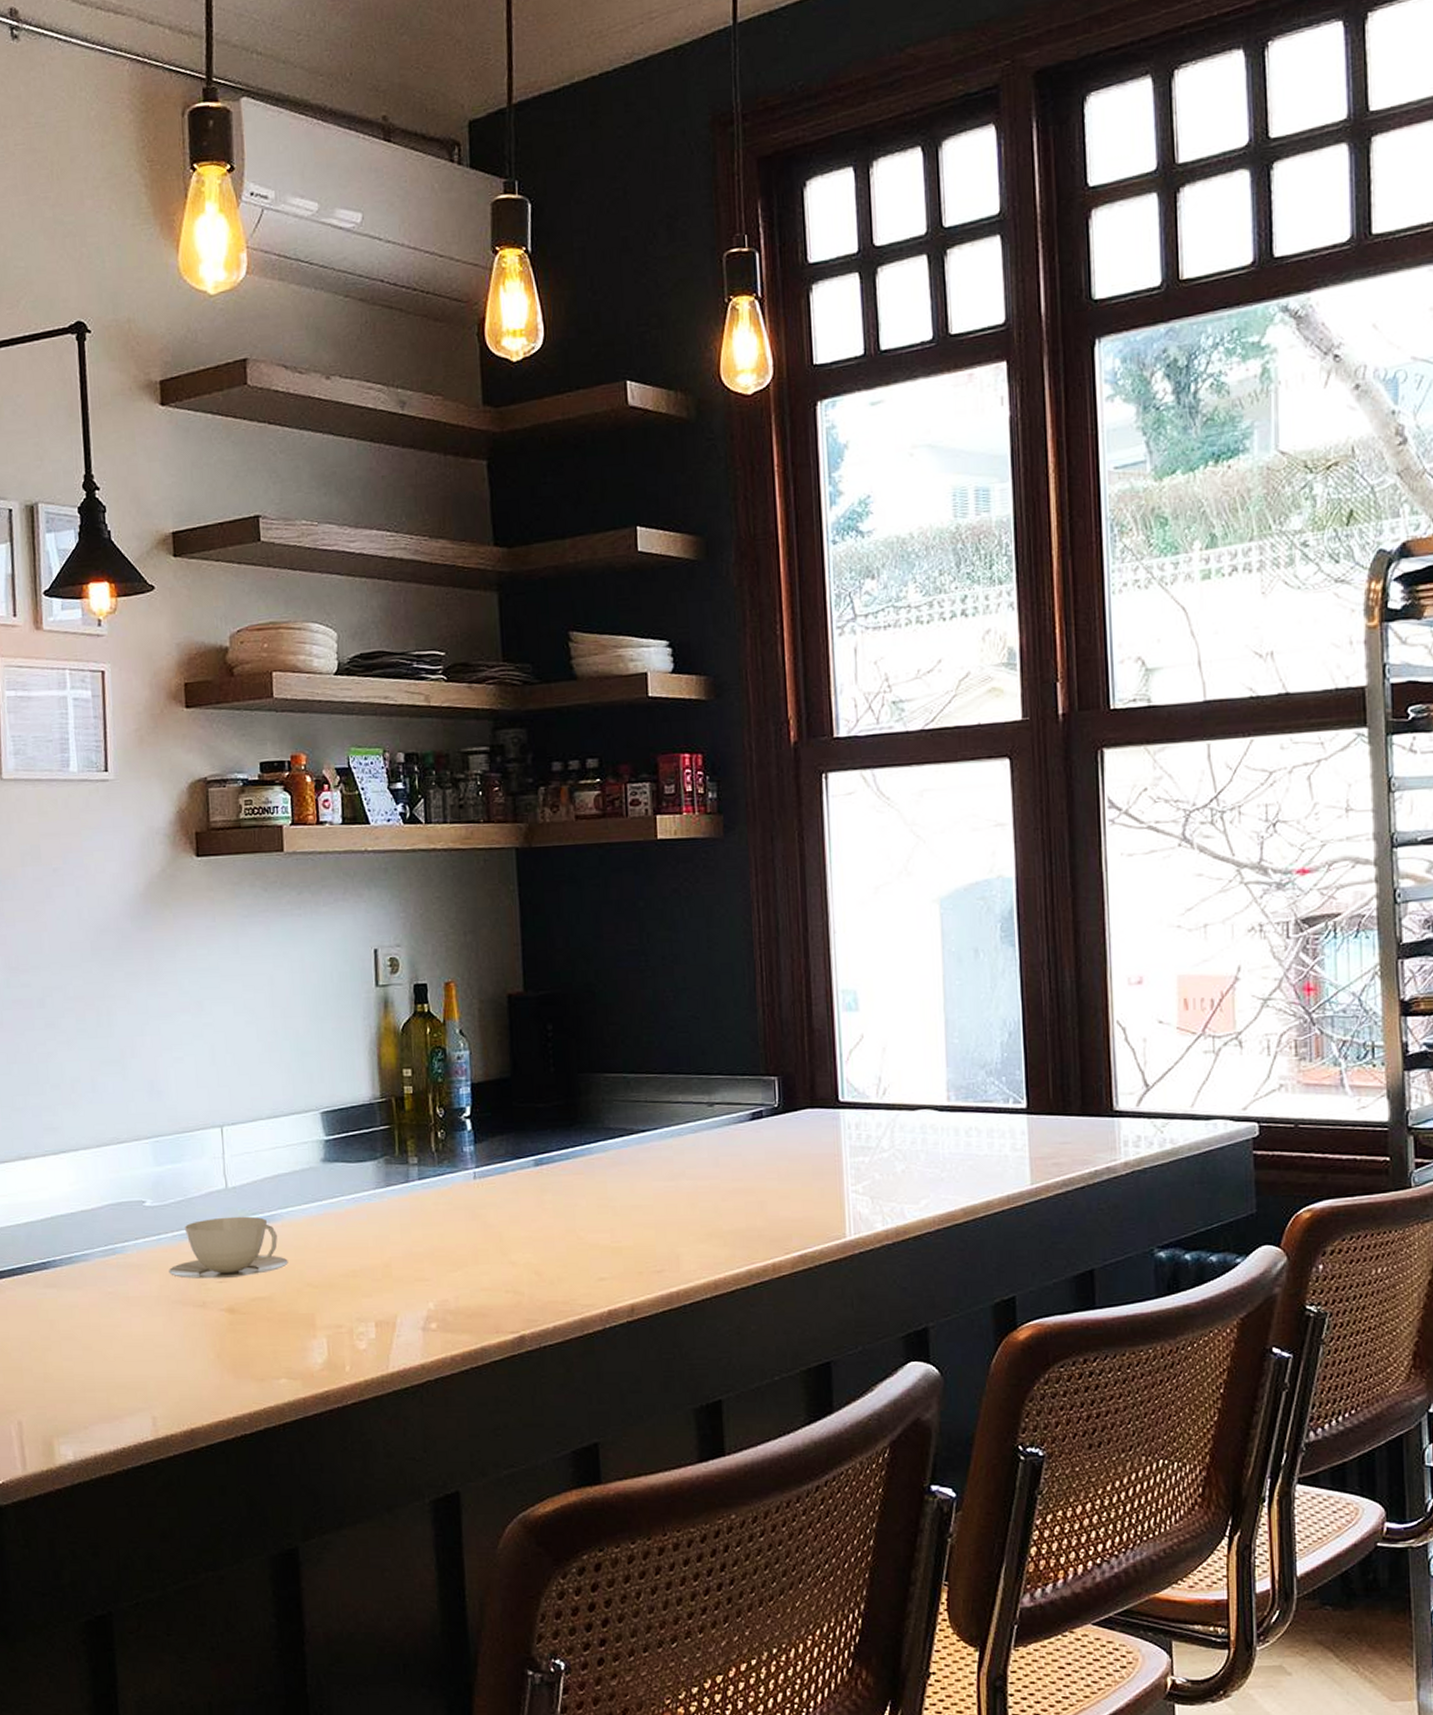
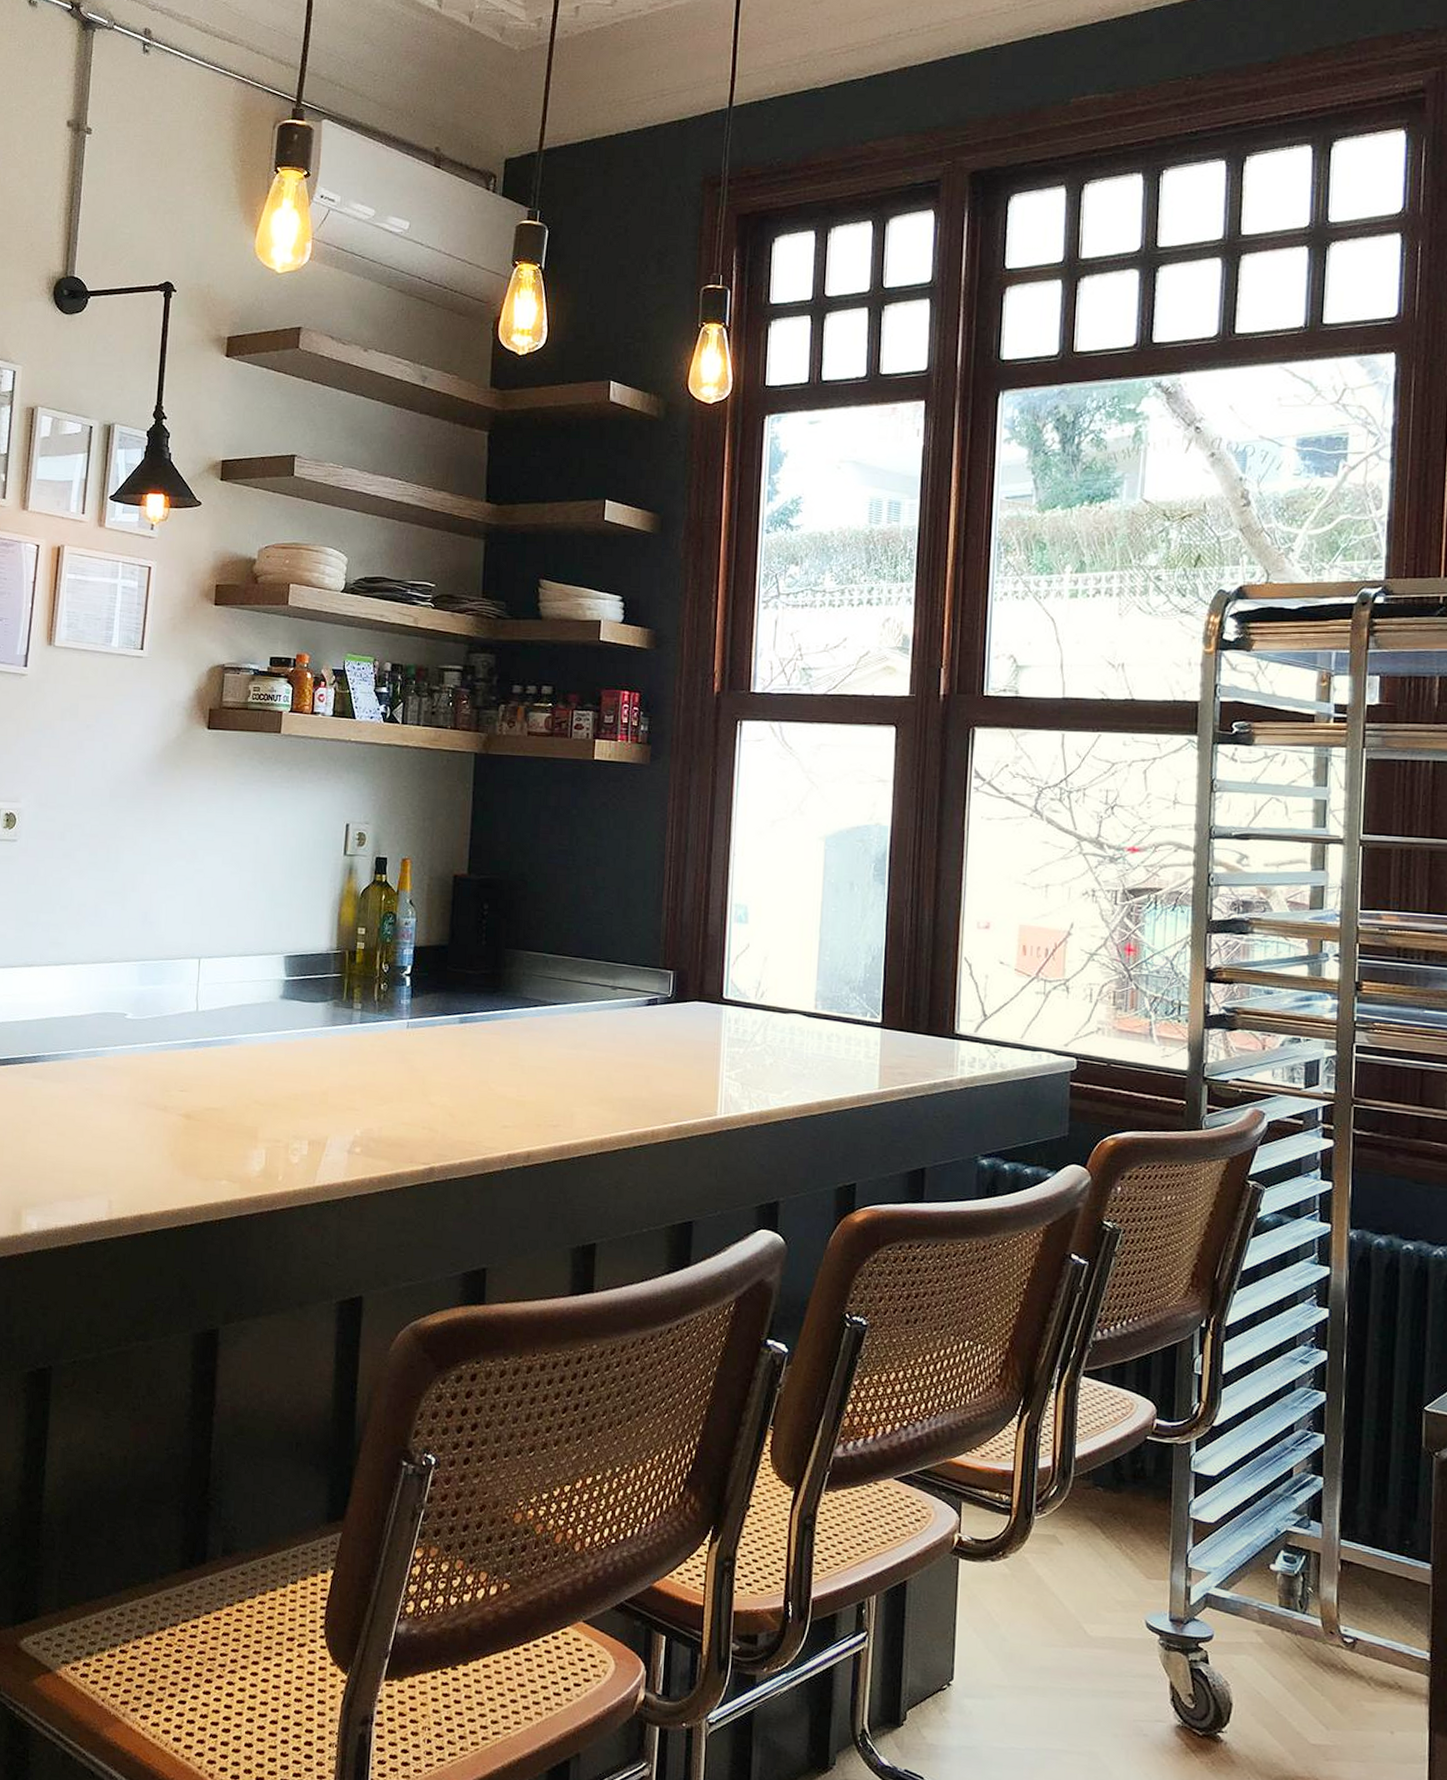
teacup: present [169,1216,288,1279] -> none [139,1035,241,1089]

